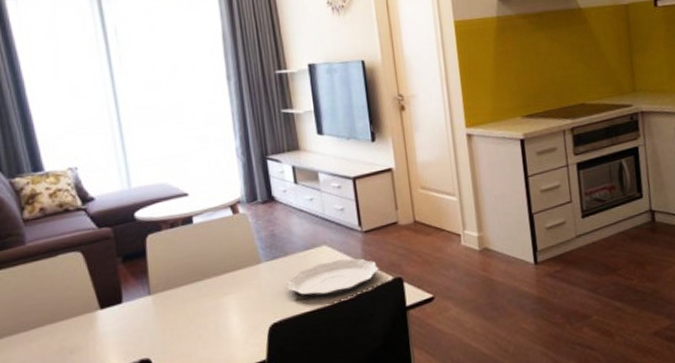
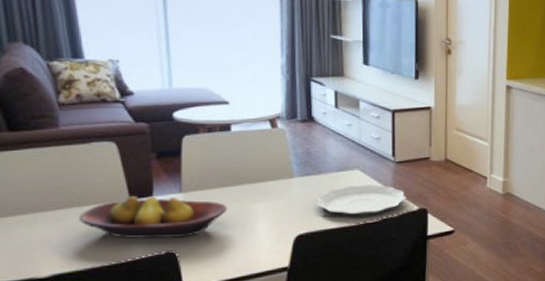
fruit bowl: none [51,299,198,352] -> present [78,196,227,239]

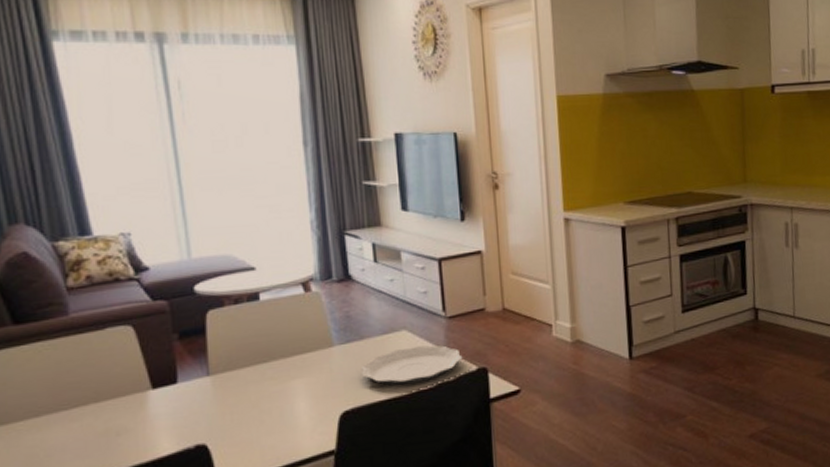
fruit bowl: present [78,196,227,239] -> none [96,382,261,435]

